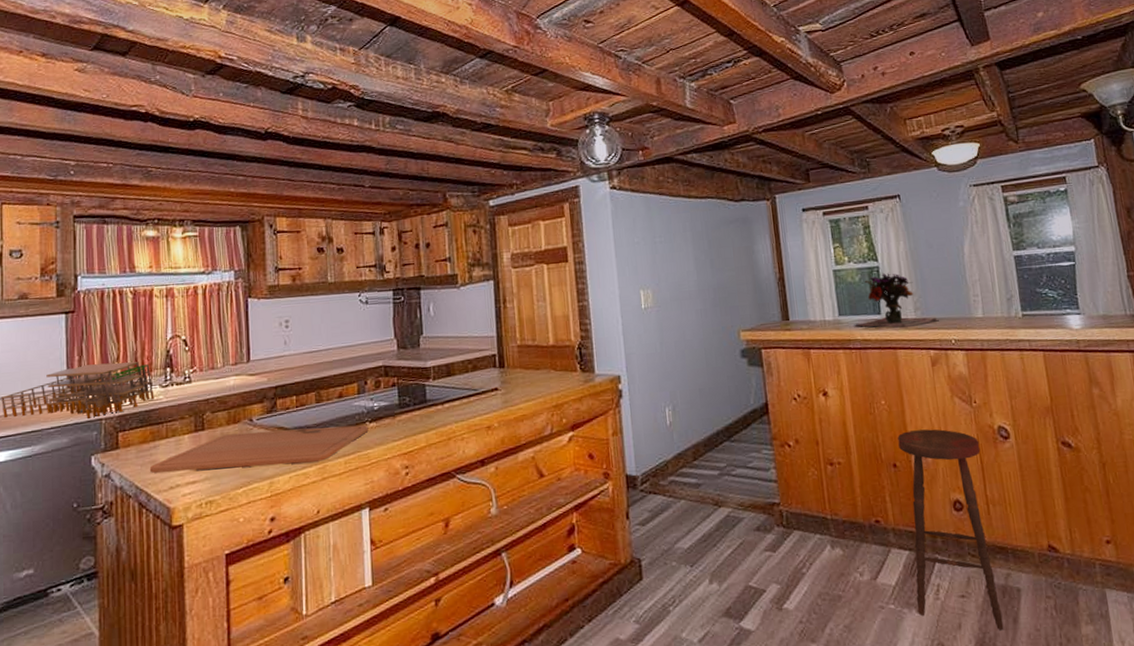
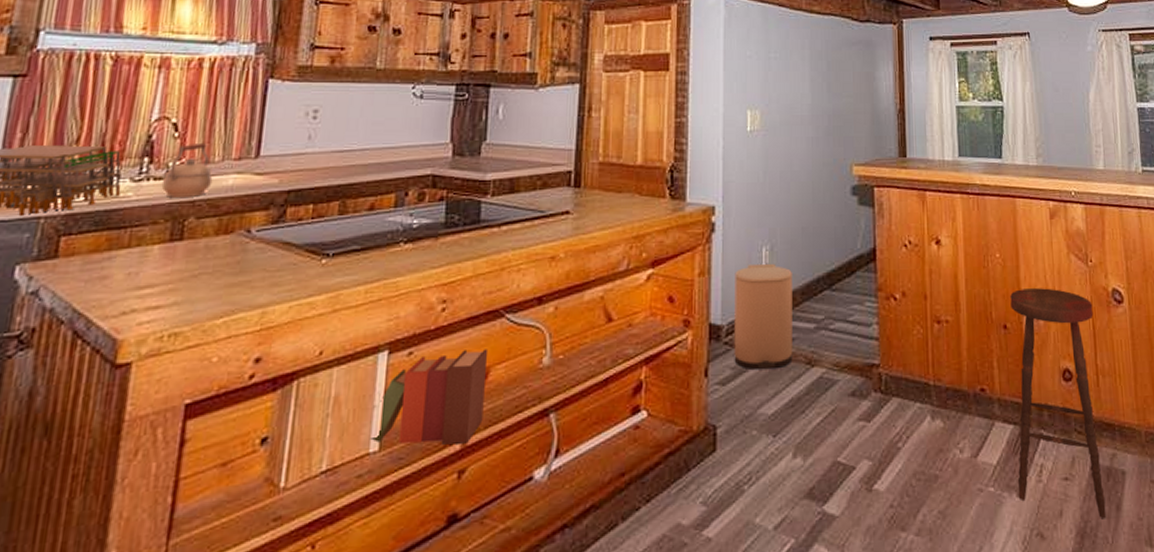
chopping board: present [149,424,369,473] -> none [96,245,402,293]
kettle: none [182,353,219,398] -> present [161,142,213,198]
books: none [365,503,449,580] -> present [370,349,489,445]
pedal bin: none [643,421,701,512] -> present [734,263,793,370]
flower arrangement: present [854,272,939,328] -> none [973,113,1060,175]

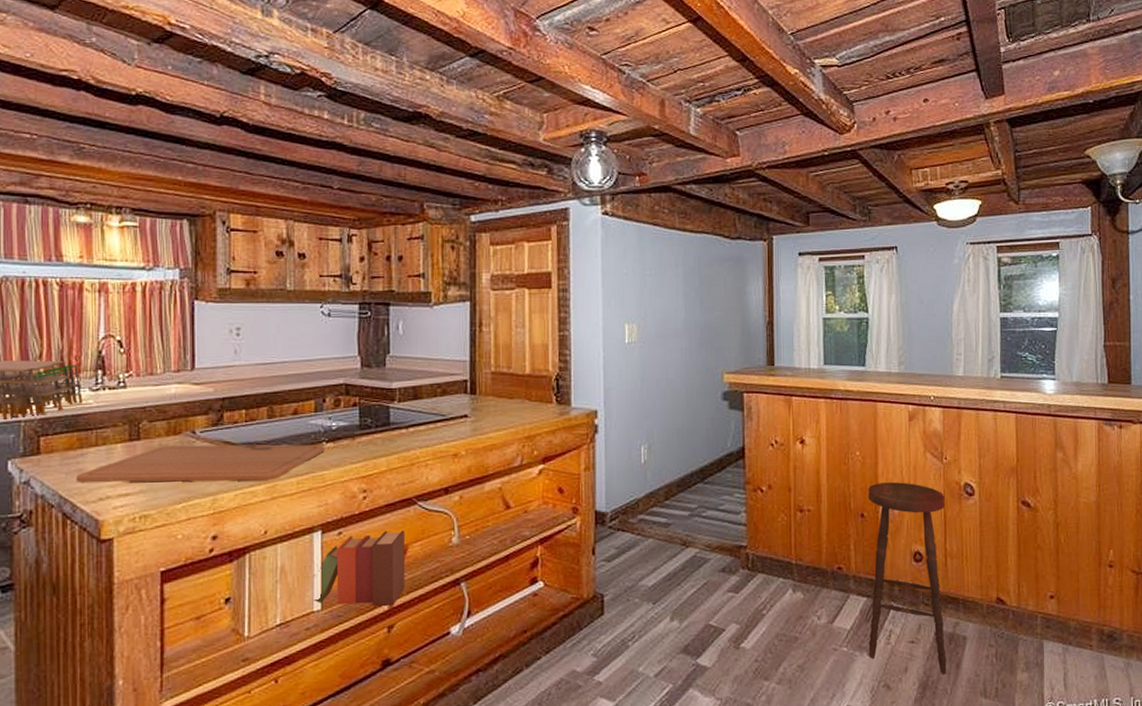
chopping board: none [96,245,402,293] -> present [75,444,325,483]
kettle: present [161,142,213,198] -> none [115,357,158,404]
pedal bin: present [734,263,793,370] -> none [617,460,669,550]

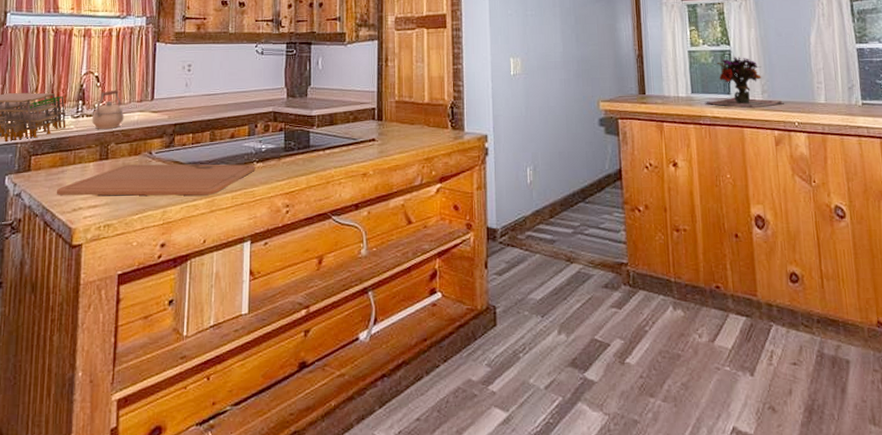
kettle: none [115,357,158,404] -> present [91,89,124,129]
books: present [313,530,406,606] -> none [242,242,321,311]
flower arrangement: none [838,324,921,382] -> present [705,56,784,109]
bar stool: present [868,482,947,675] -> none [740,204,832,399]

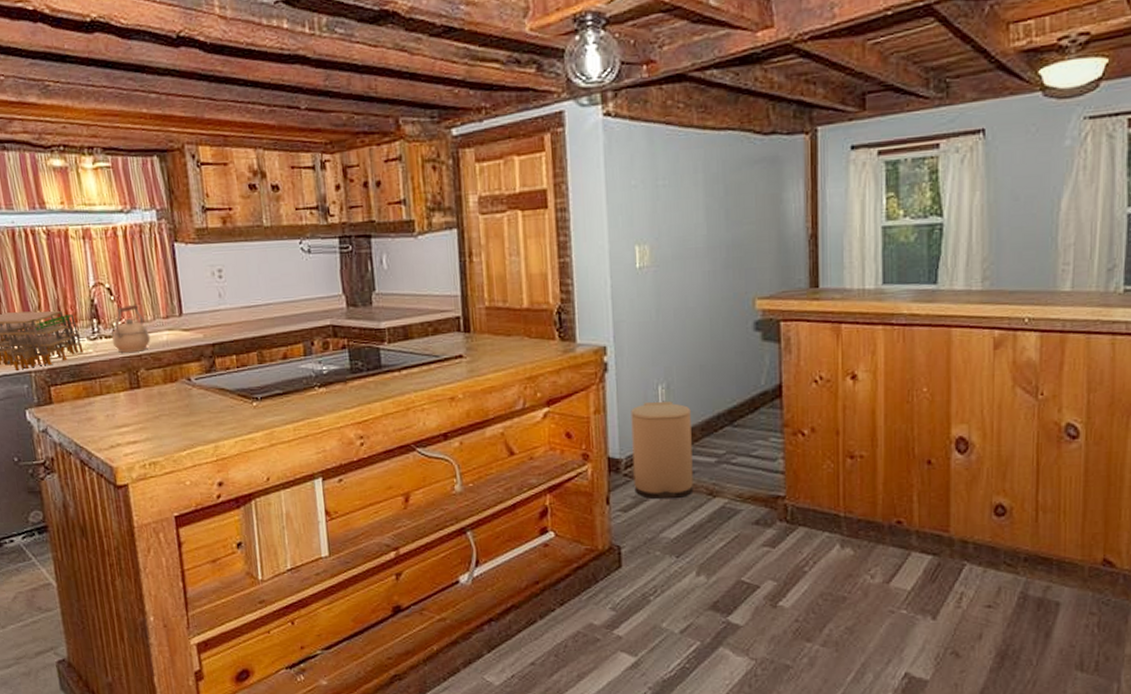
chopping board: present [56,164,256,196] -> none [87,389,318,431]
pedal bin: none [505,180,555,265] -> present [630,400,694,500]
flower arrangement: present [705,56,784,109] -> none [900,231,1012,302]

